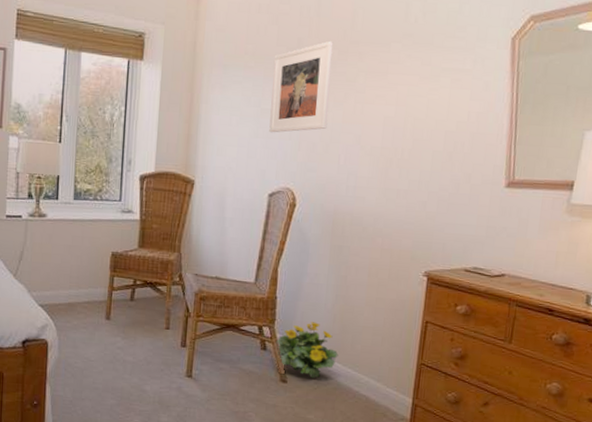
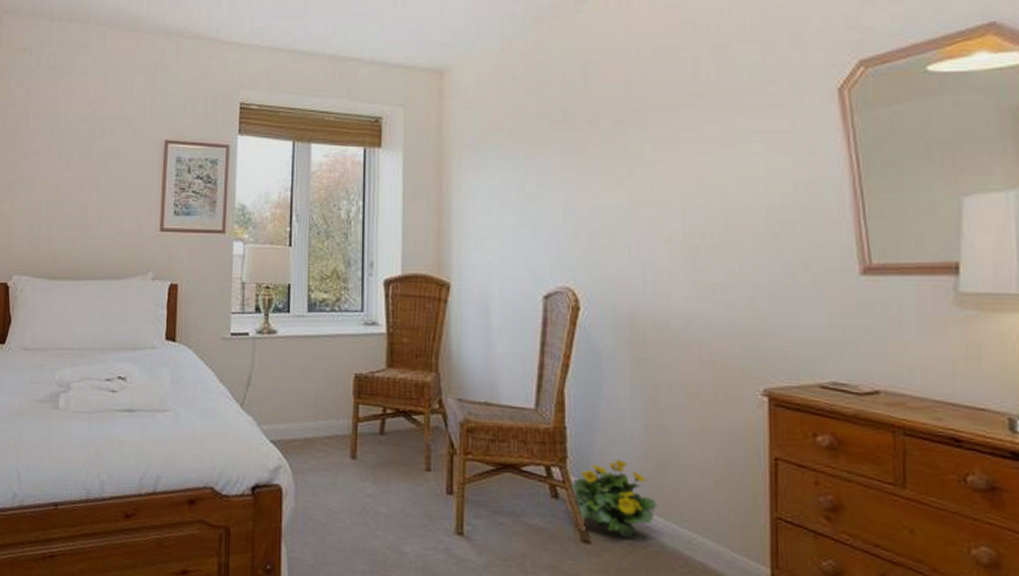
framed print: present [269,40,334,133] -> none [535,109,610,222]

